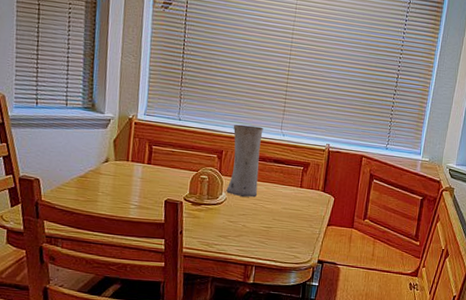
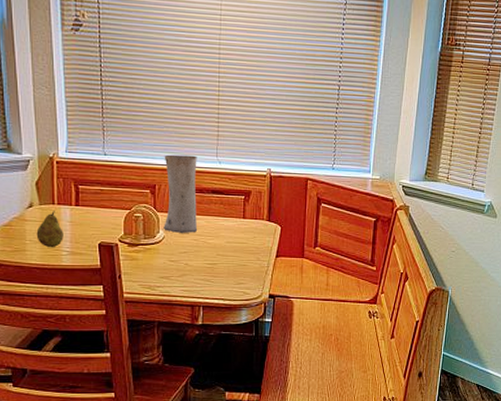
fruit: none [108,167,134,201] -> present [36,211,63,248]

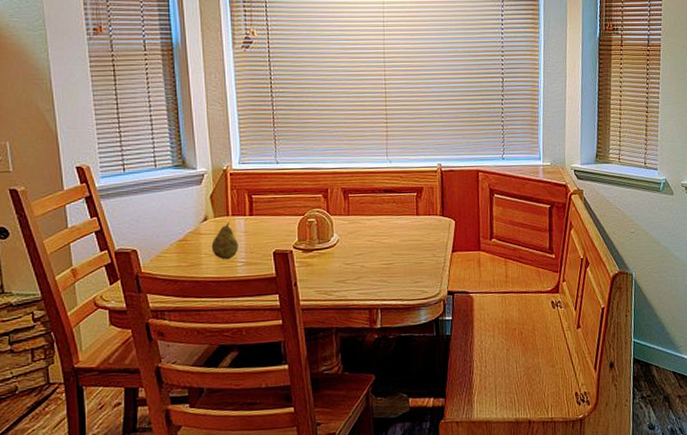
vase: present [164,154,197,233] -> none [335,157,371,235]

